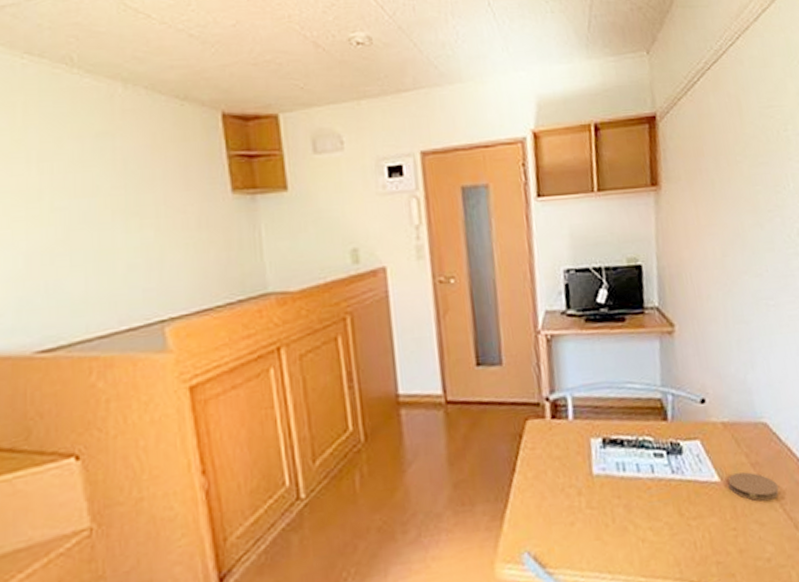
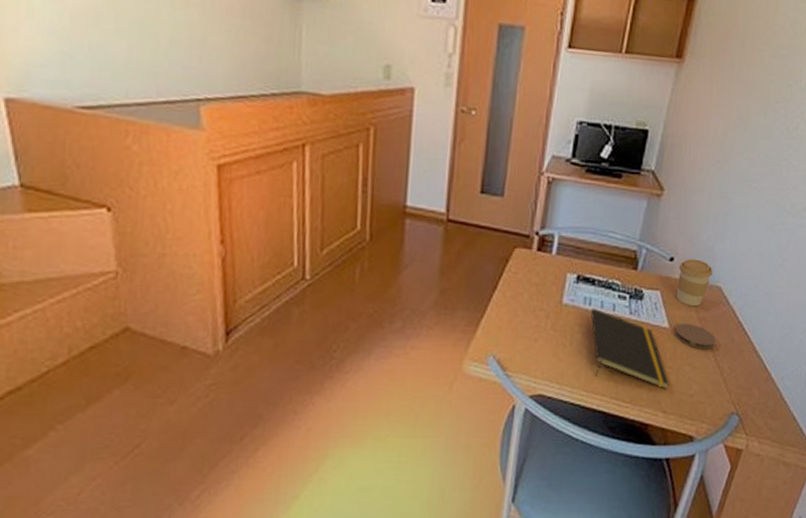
notepad: none [627,472,740,558] -> present [591,307,670,389]
coffee cup: none [713,395,753,452] -> present [676,259,713,307]

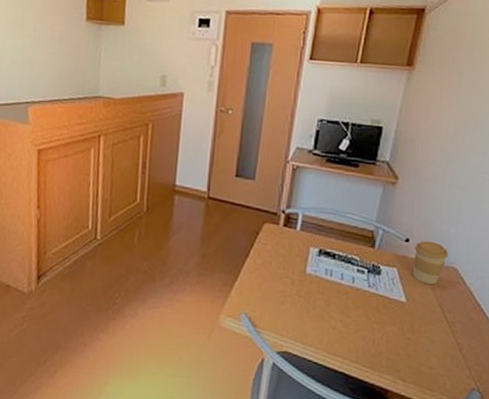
notepad: present [591,307,670,389] -> none [332,278,409,359]
coaster: present [675,324,716,350] -> none [412,299,454,326]

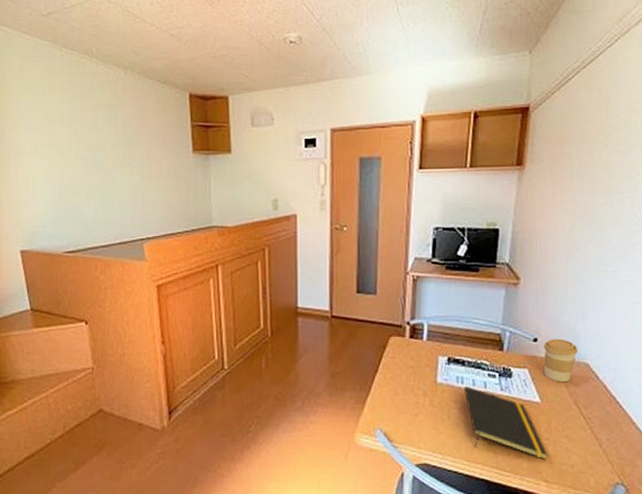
notepad: none [332,278,409,359] -> present [464,385,549,460]

